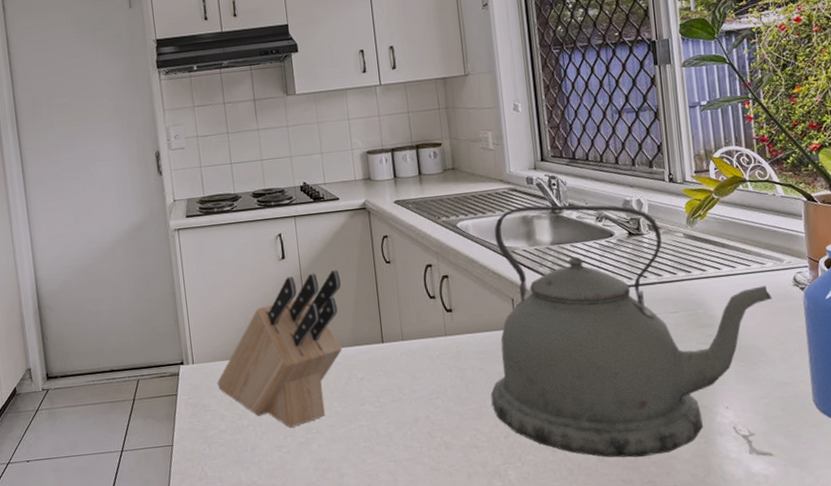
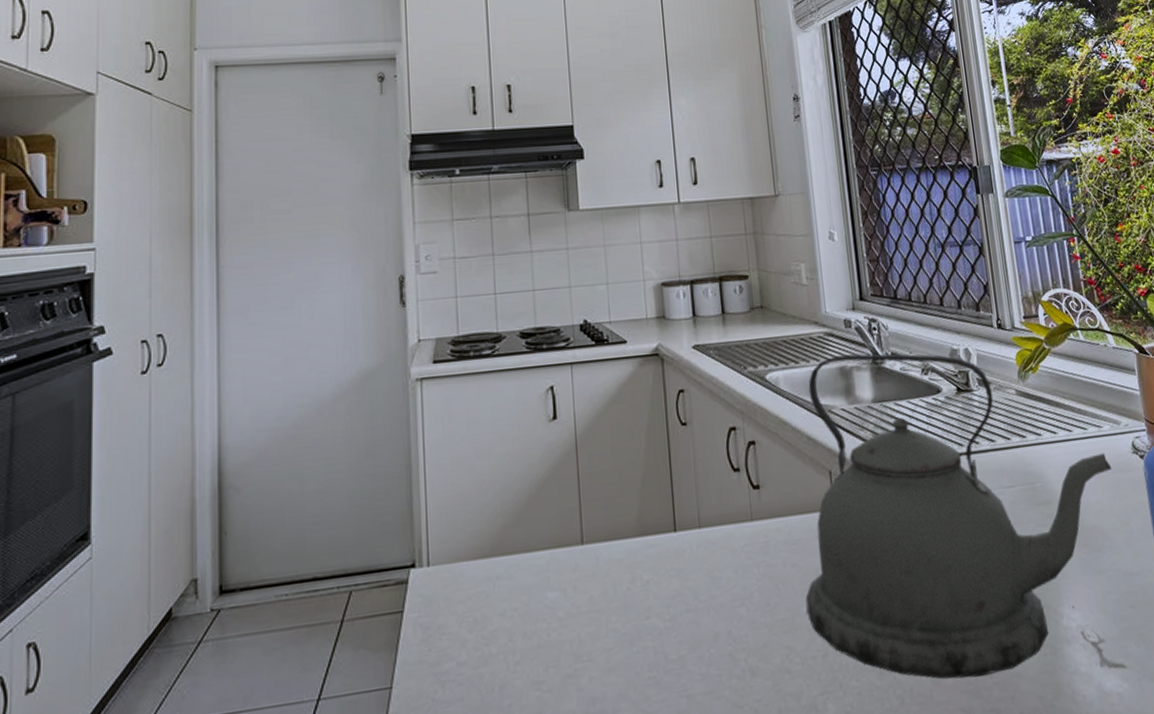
knife block: present [217,269,343,428] -> none [459,433,625,654]

